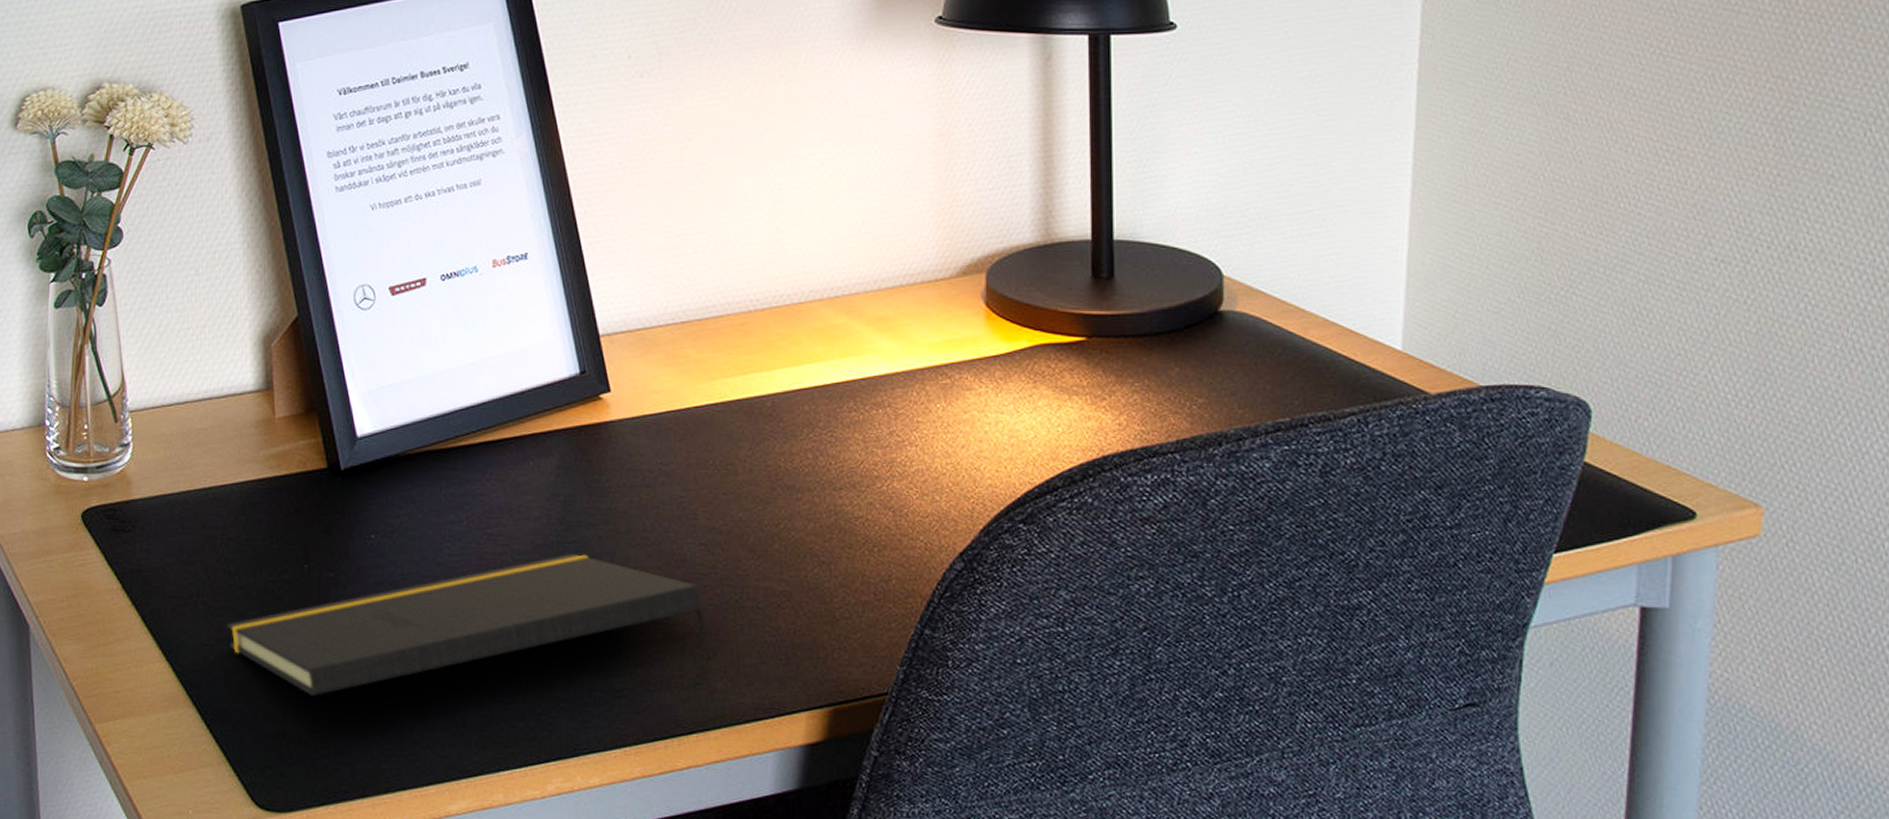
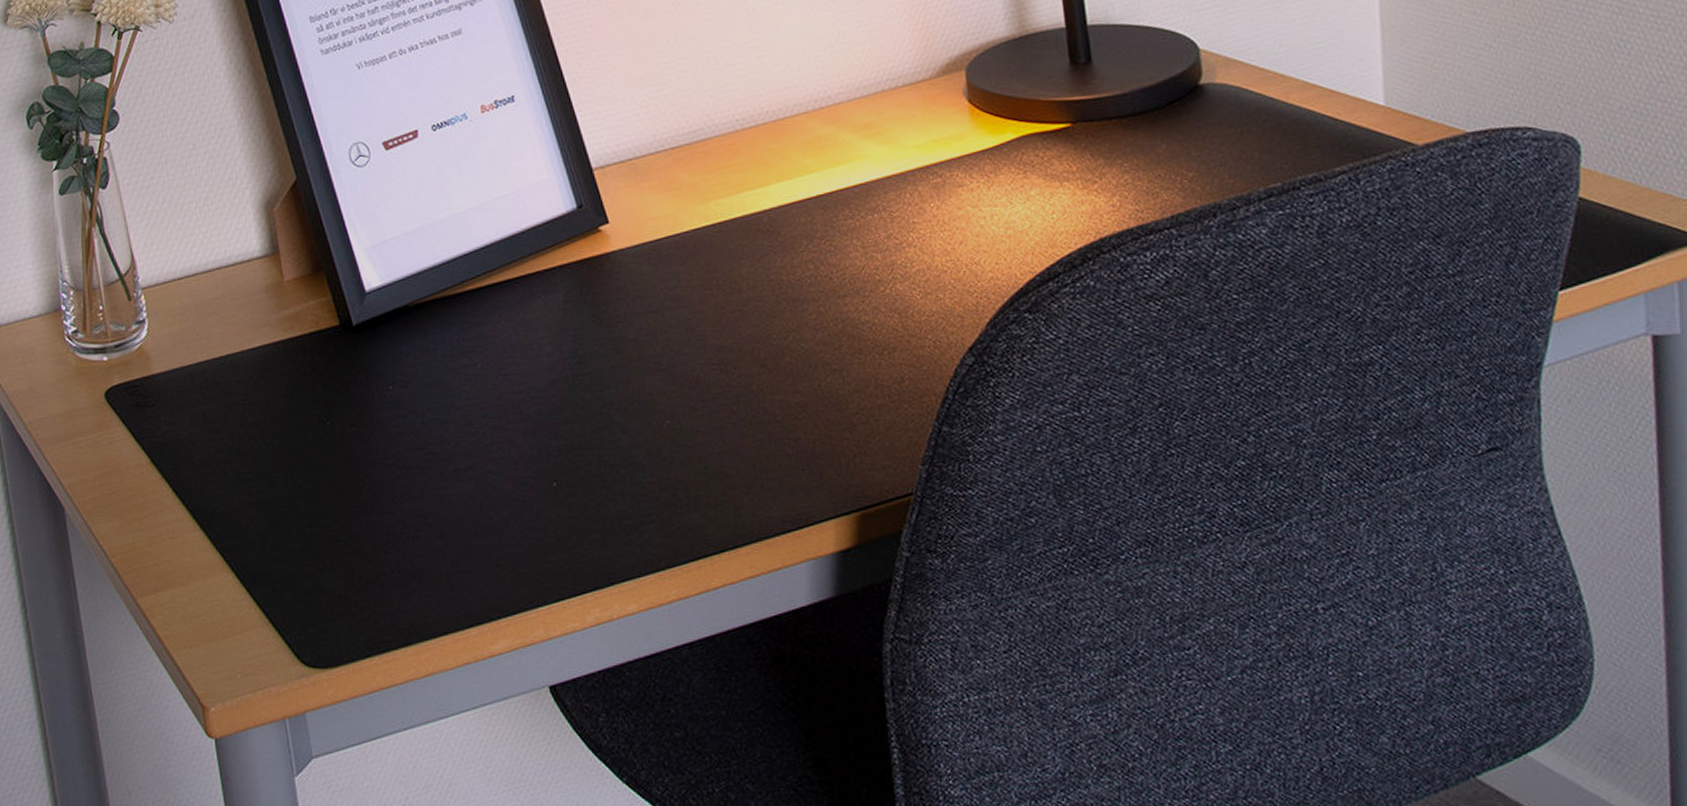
notepad: present [227,553,711,697] -> none [257,384,734,551]

